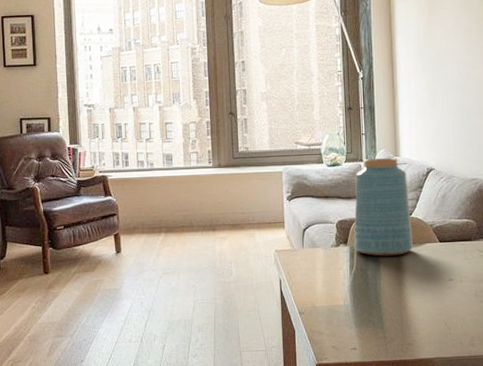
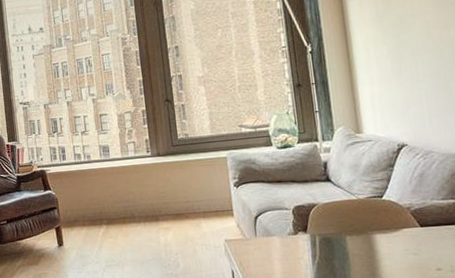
vase: present [353,158,413,256] -> none [311,135,387,244]

